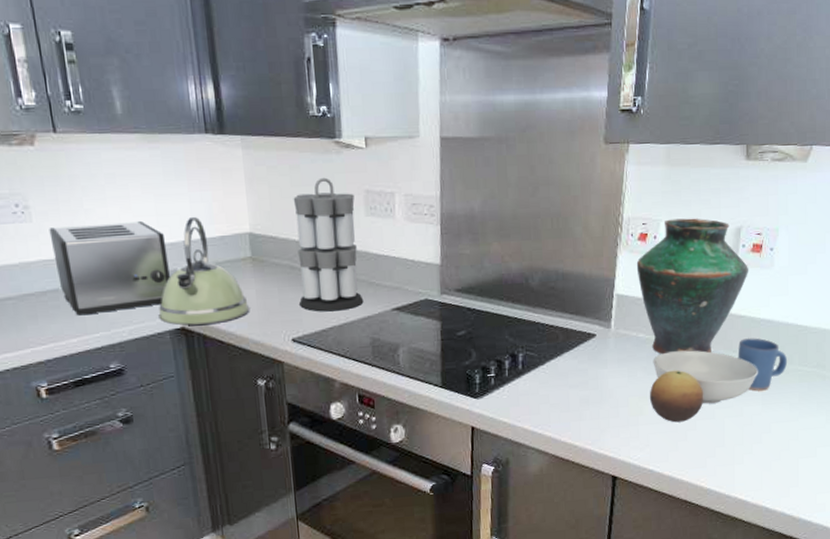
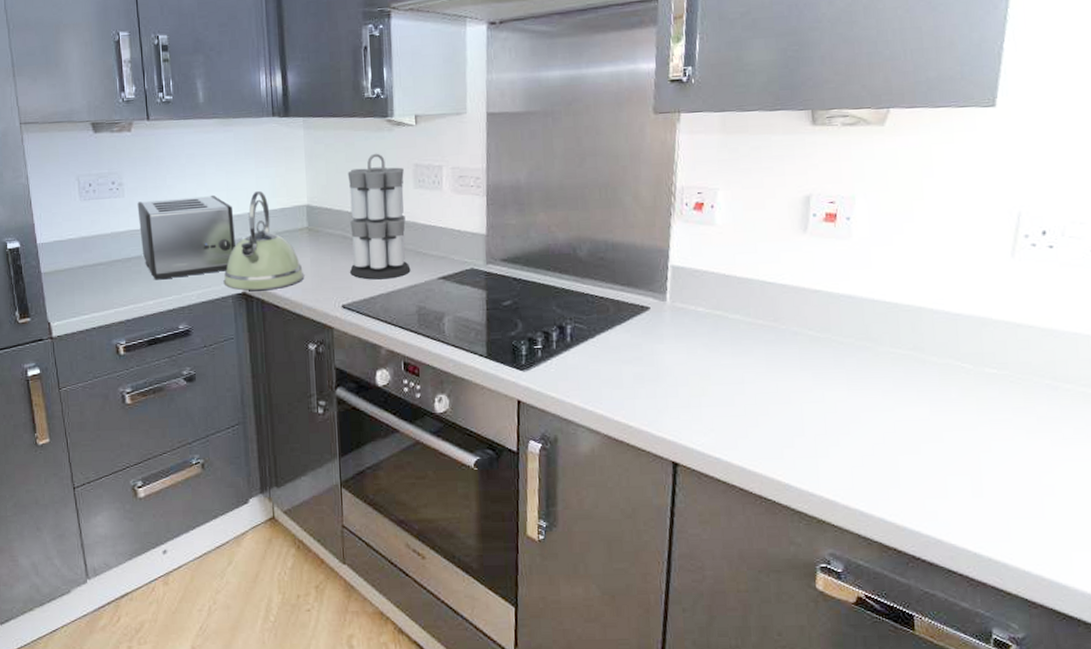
vase: present [636,218,748,355] -> none [692,186,822,331]
fruit: present [649,370,704,423] -> none [712,348,777,406]
bowl: present [653,350,759,404] -> none [715,326,841,387]
mug: present [737,338,788,390] -> none [814,315,876,374]

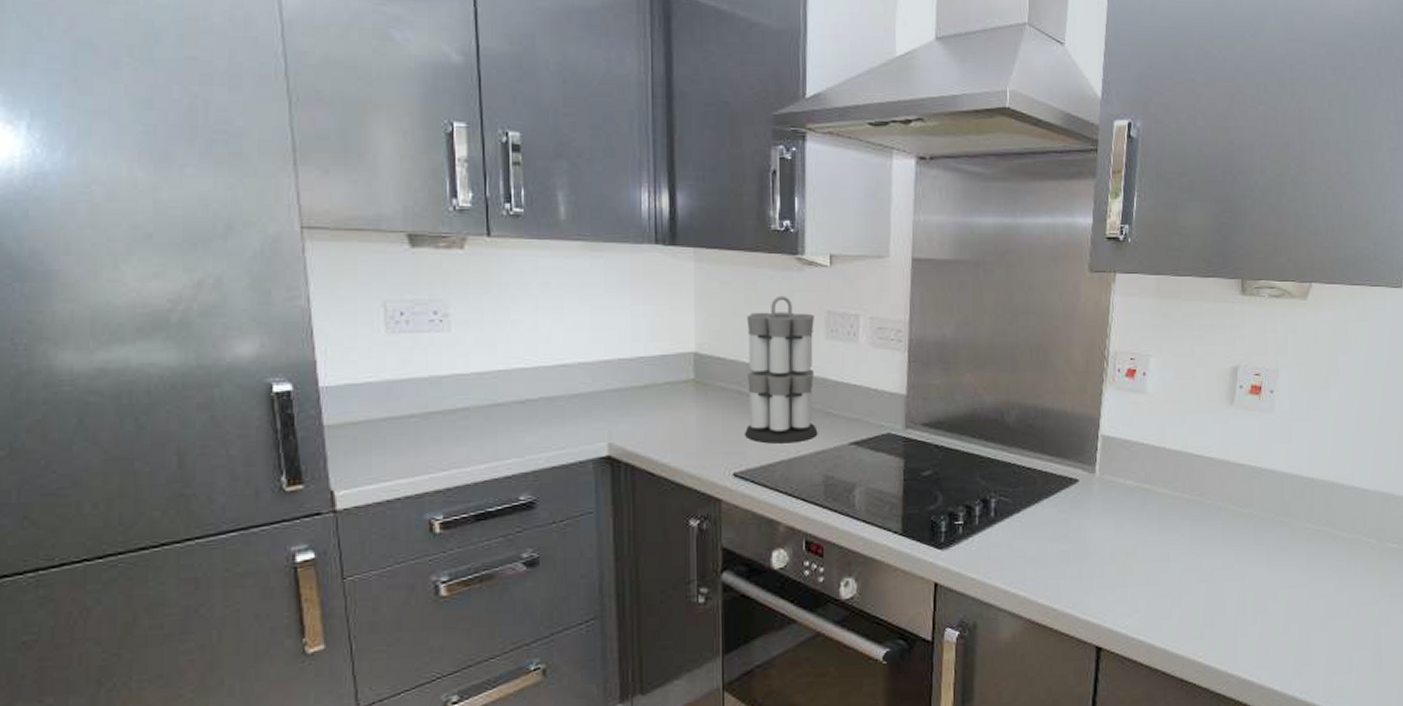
toaster: present [137,196,235,280] -> none [468,336,600,439]
kettle: present [223,190,305,292] -> none [582,332,688,455]

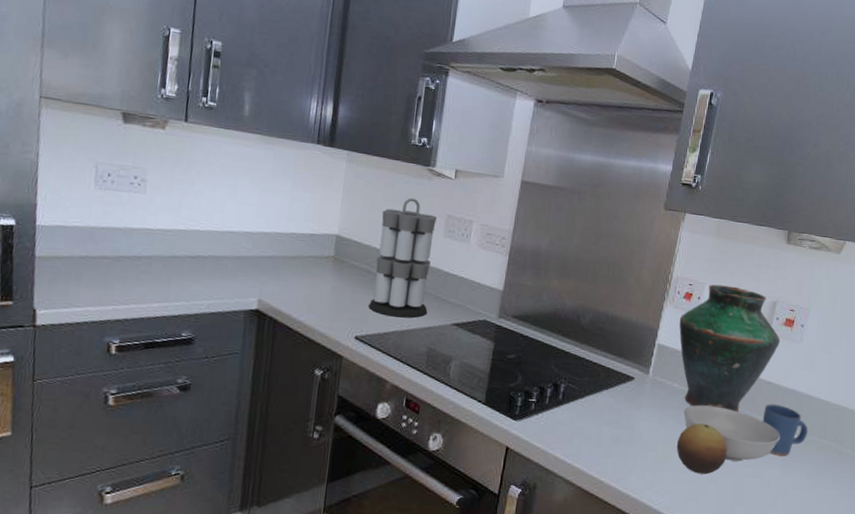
vase: none [1124,355,1247,506] -> present [679,284,780,413]
fruit: none [1138,523,1201,585] -> present [676,423,728,475]
bowl: none [1142,501,1262,564] -> present [683,405,781,461]
mug: none [1237,489,1294,550] -> present [762,404,808,456]

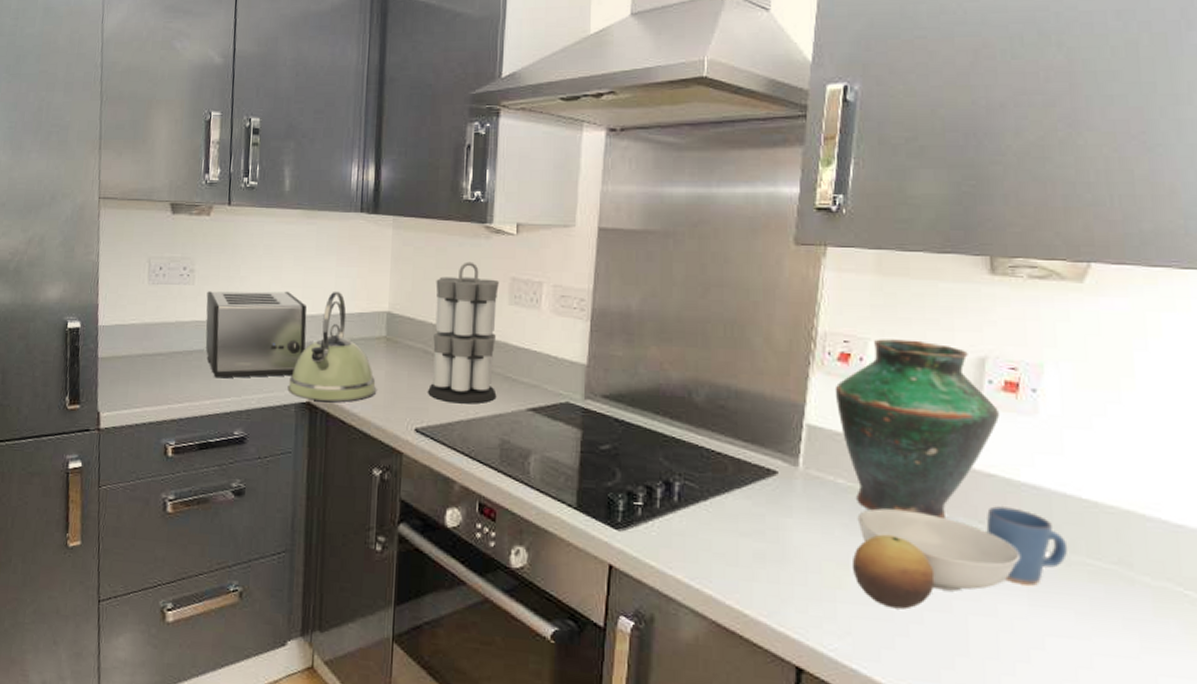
toaster: none [155,201,261,286] -> present [205,291,307,379]
kettle: none [237,212,323,311] -> present [287,291,377,403]

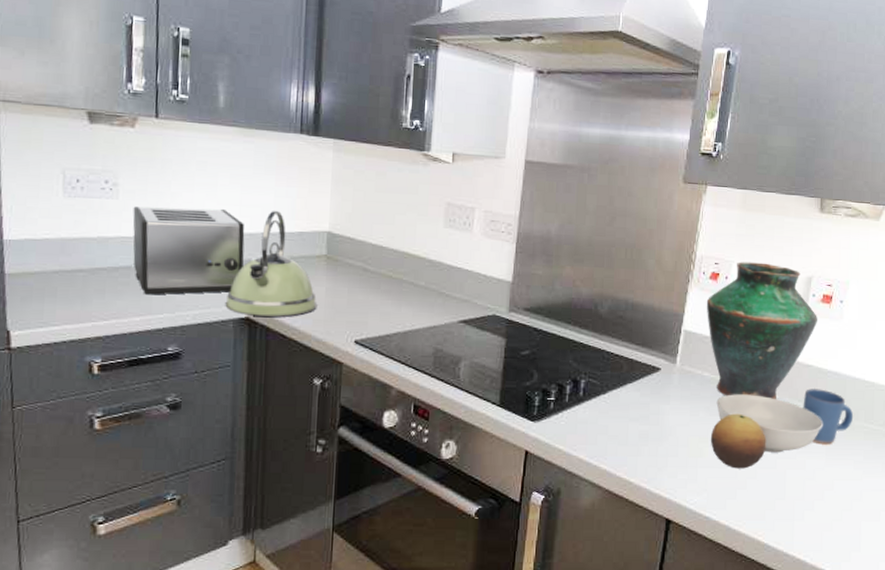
spice rack: present [428,261,499,404] -> none [367,186,435,318]

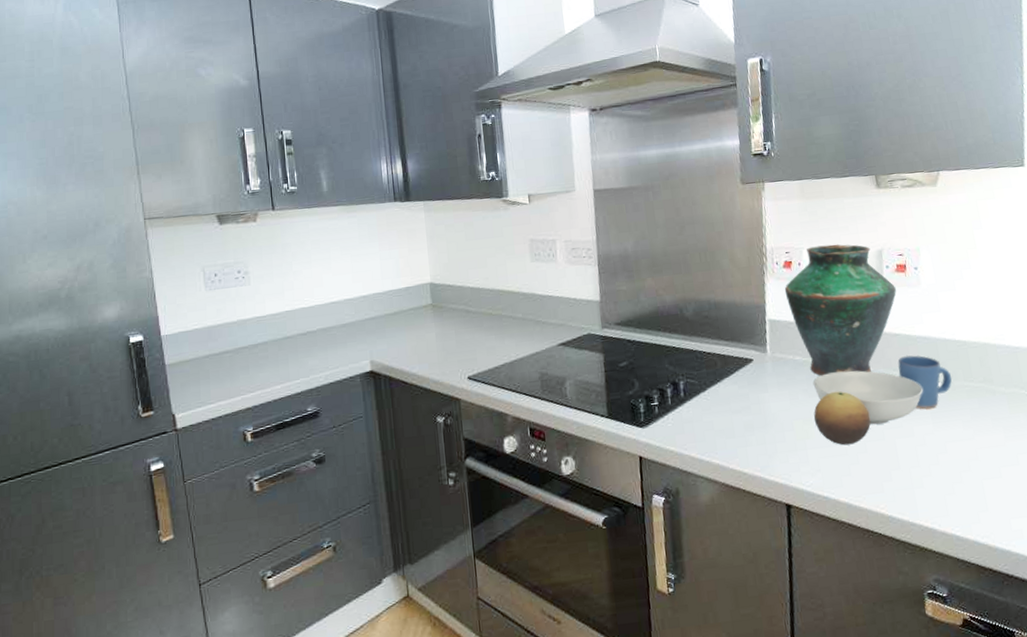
toaster: present [133,206,245,295] -> none [263,279,362,365]
kettle: present [225,210,317,318] -> none [351,271,431,370]

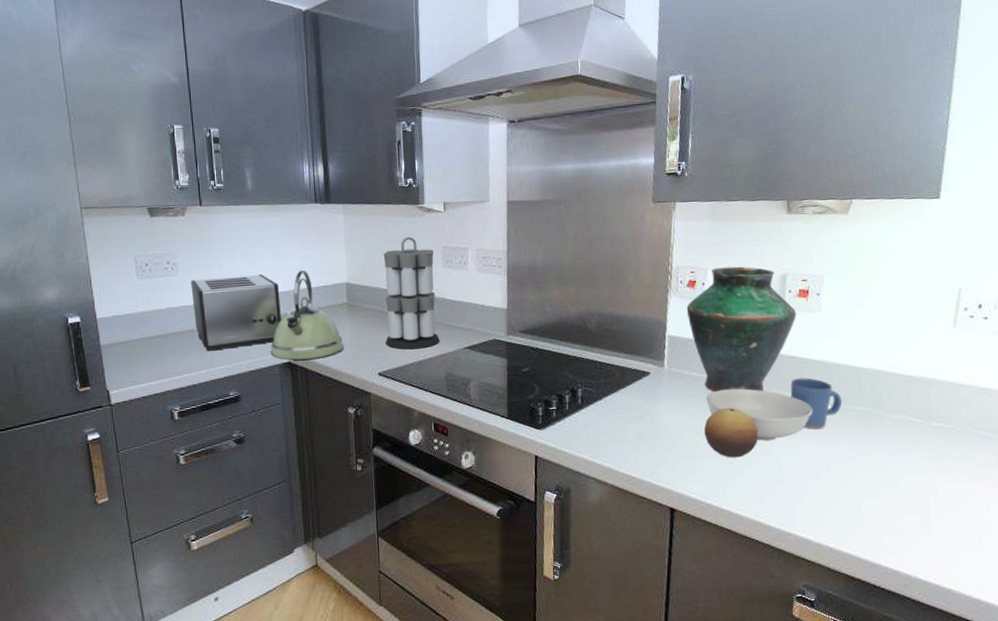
toaster: none [263,279,362,365] -> present [190,274,281,351]
kettle: none [351,271,431,370] -> present [270,270,345,361]
spice rack: none [467,231,532,350] -> present [383,236,440,350]

